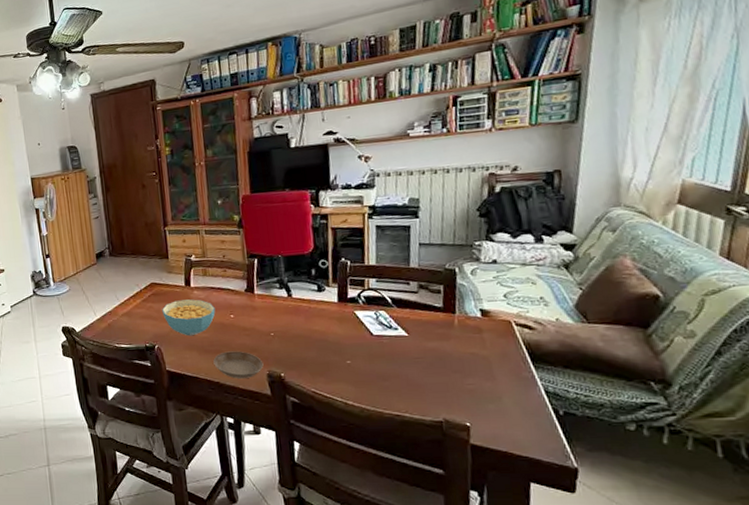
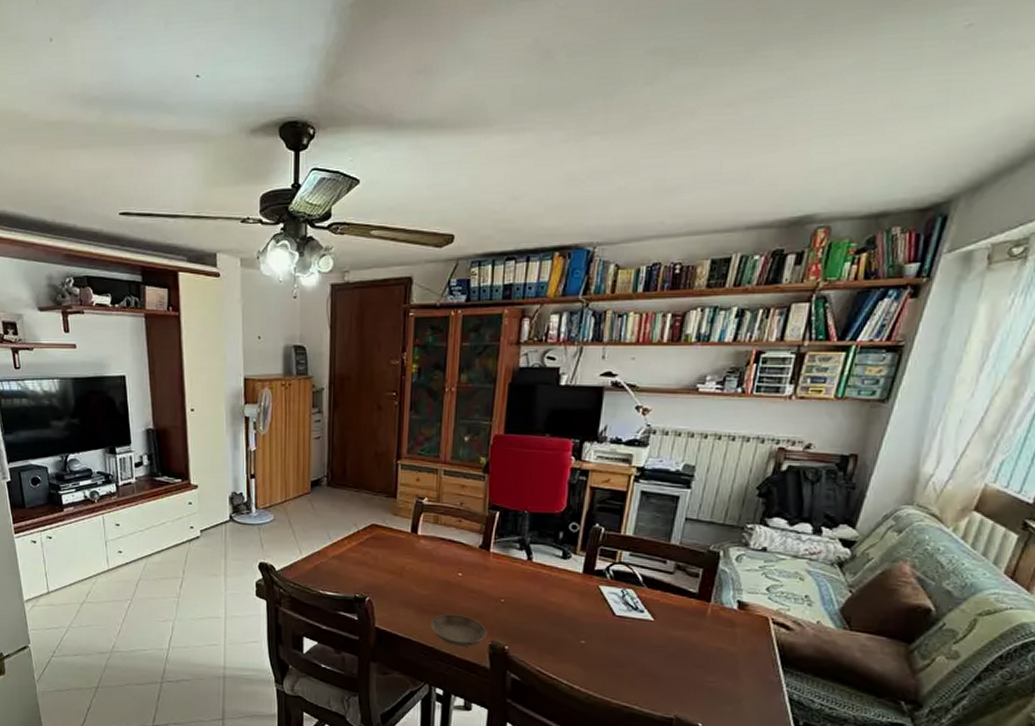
cereal bowl: present [162,299,216,336] -> none [380,548,442,592]

